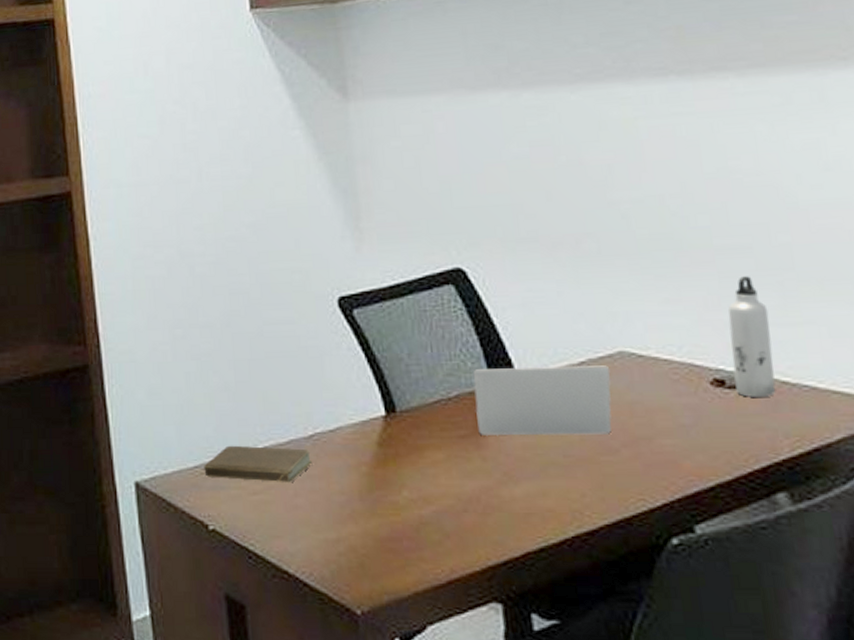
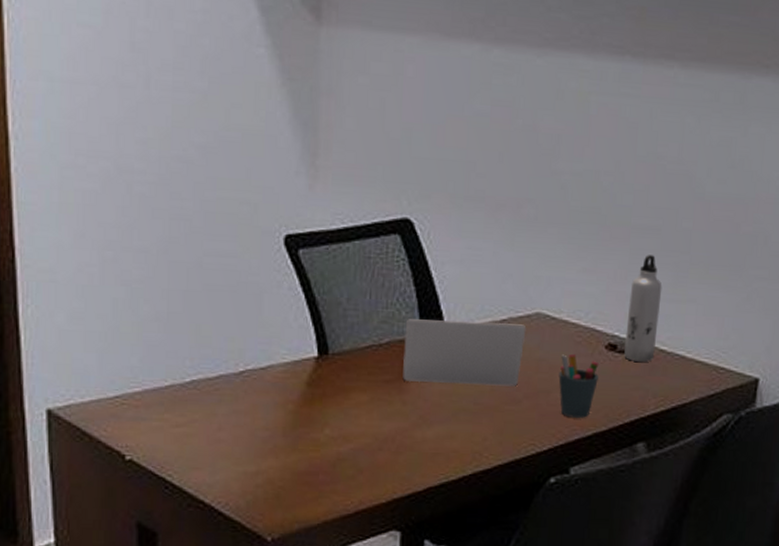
book: present [204,445,313,483] -> none [125,377,240,418]
pen holder: none [658,393,710,467] -> present [558,353,599,418]

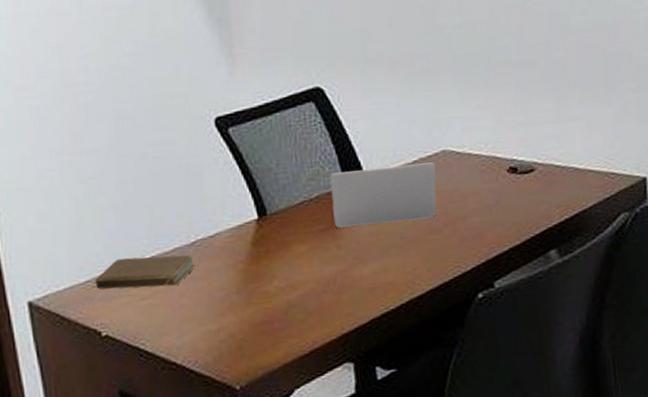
book: none [125,377,240,418] -> present [95,254,195,290]
pen holder: present [558,353,599,418] -> none [470,181,506,238]
water bottle: present [624,255,662,362] -> none [520,85,552,180]

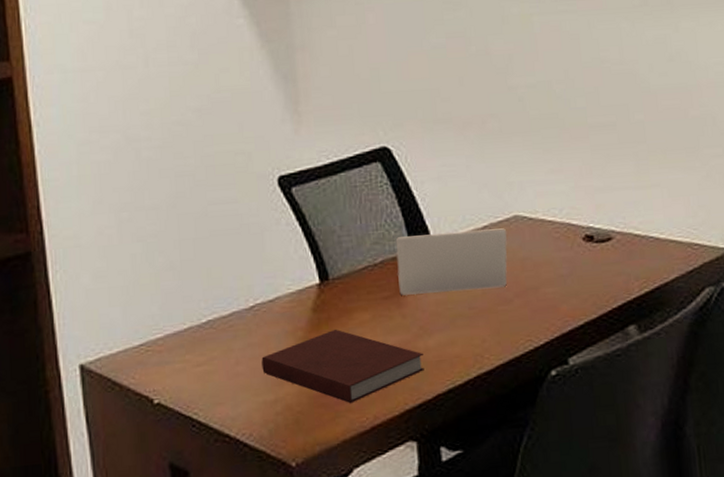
book: present [95,254,195,290] -> none [149,319,253,354]
notebook: none [204,262,360,329] -> present [261,330,424,403]

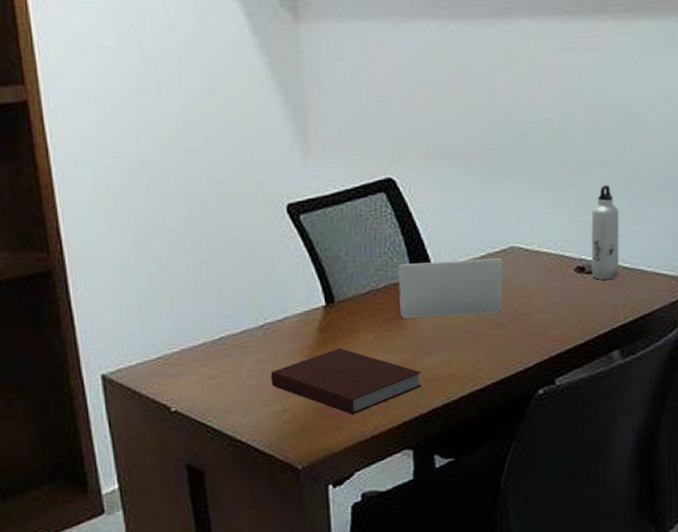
water bottle: none [597,148,630,249] -> present [591,185,620,280]

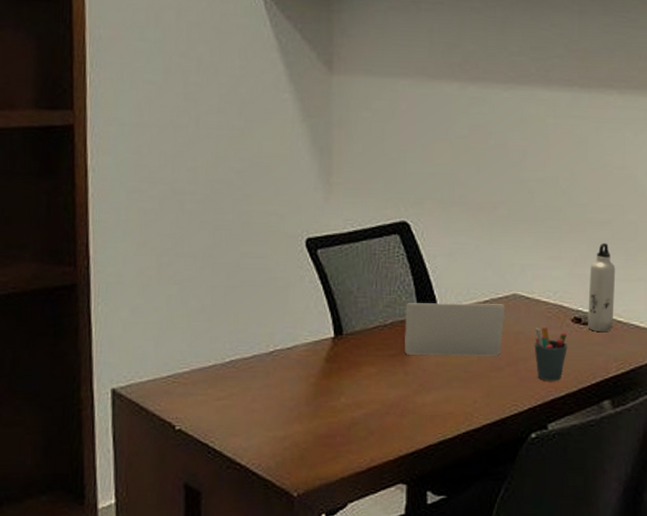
notebook: present [271,348,422,414] -> none [275,380,420,445]
pen holder: none [536,279,572,335] -> present [534,327,567,381]

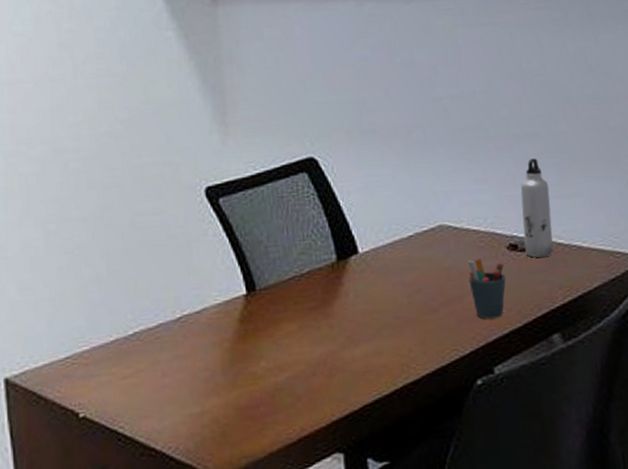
laptop: present [404,303,506,356] -> none [322,238,433,306]

